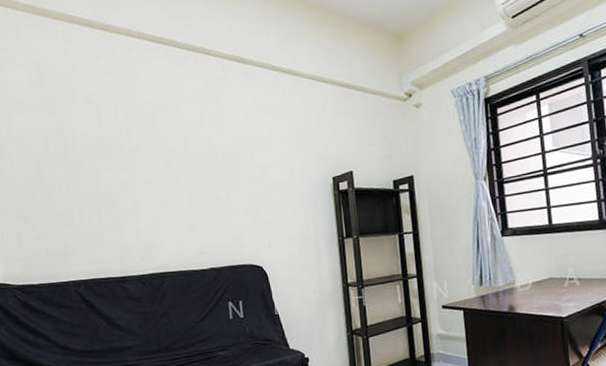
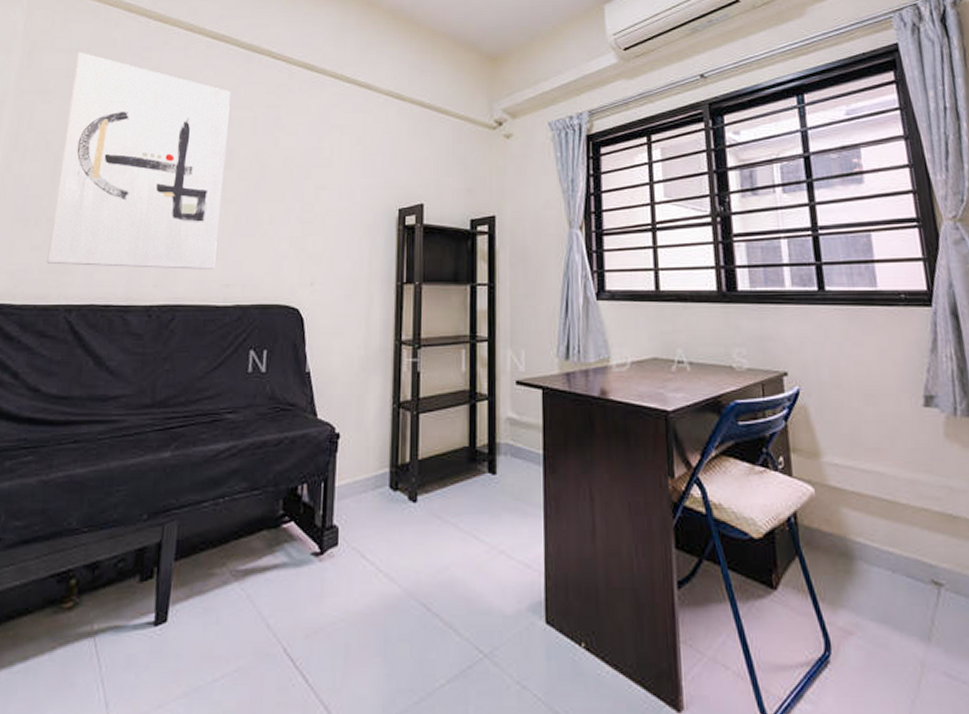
wall art: none [36,65,189,250] -> present [46,52,231,270]

